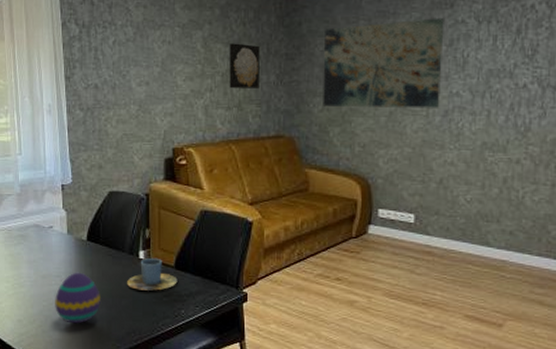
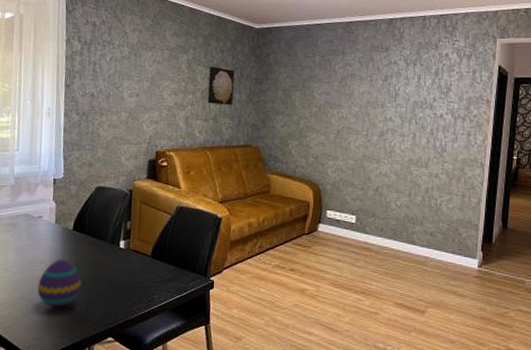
cup: present [126,257,178,291] -> none [106,247,153,278]
wall art: present [323,17,444,108] -> none [284,58,381,129]

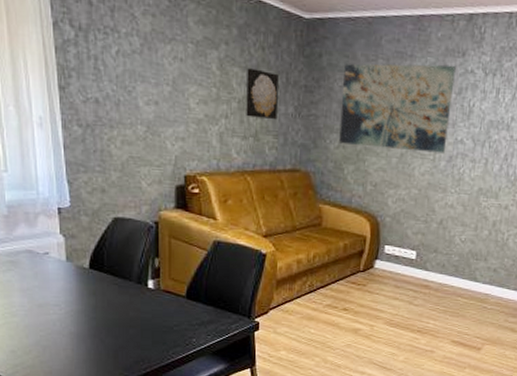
decorative egg: present [37,258,81,307] -> none [54,301,106,354]
wall art: none [284,58,381,129] -> present [339,63,456,153]

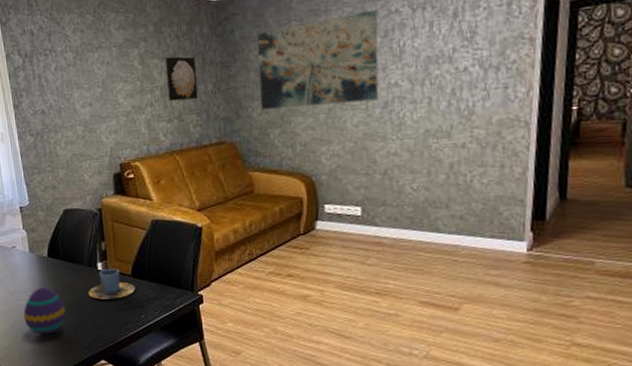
decorative egg: none [54,301,106,354] -> present [23,287,66,335]
cup: none [134,287,189,320] -> present [87,268,136,300]

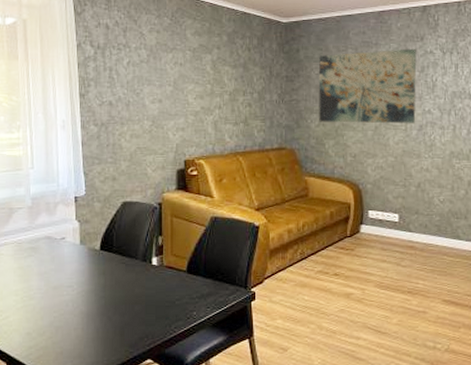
decorative egg: present [23,287,66,335] -> none [66,281,113,333]
cup: present [87,268,136,300] -> none [139,263,190,295]
wall art: present [165,56,198,102] -> none [236,66,263,106]

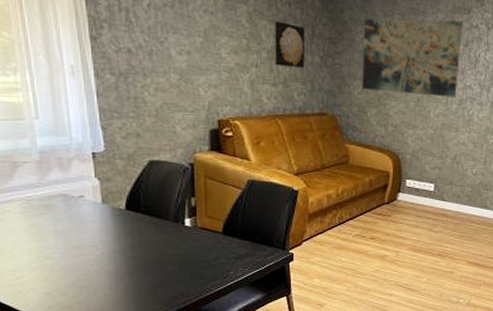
wall art: none [236,66,263,106] -> present [275,21,305,68]

